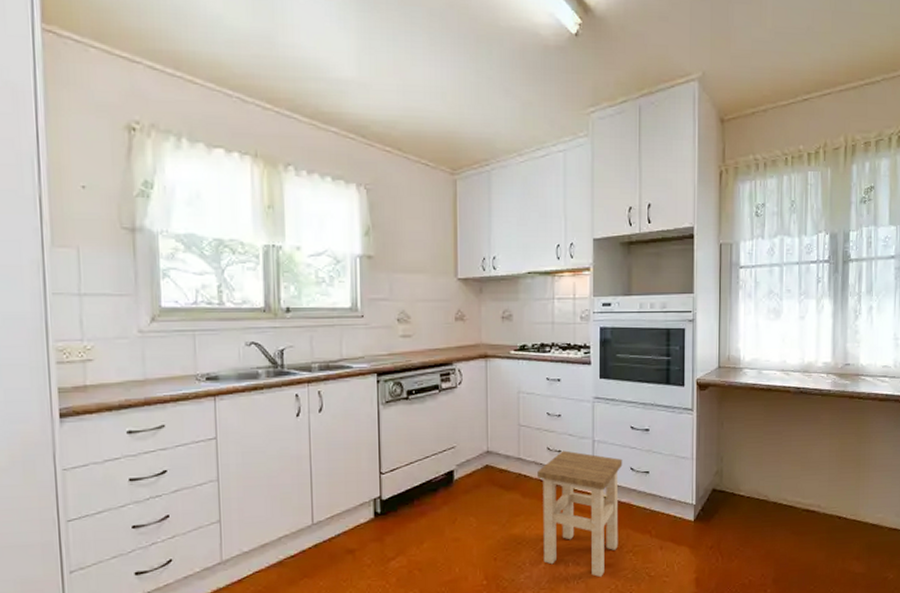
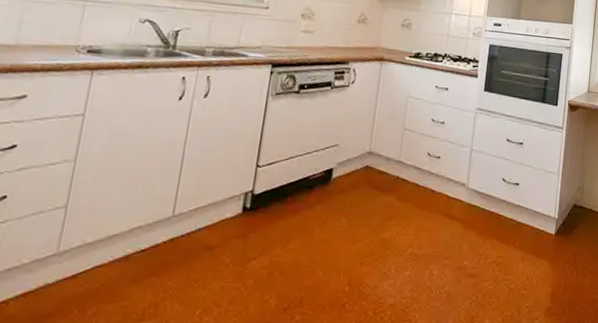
stool: present [537,450,623,578] -> none [409,157,496,288]

